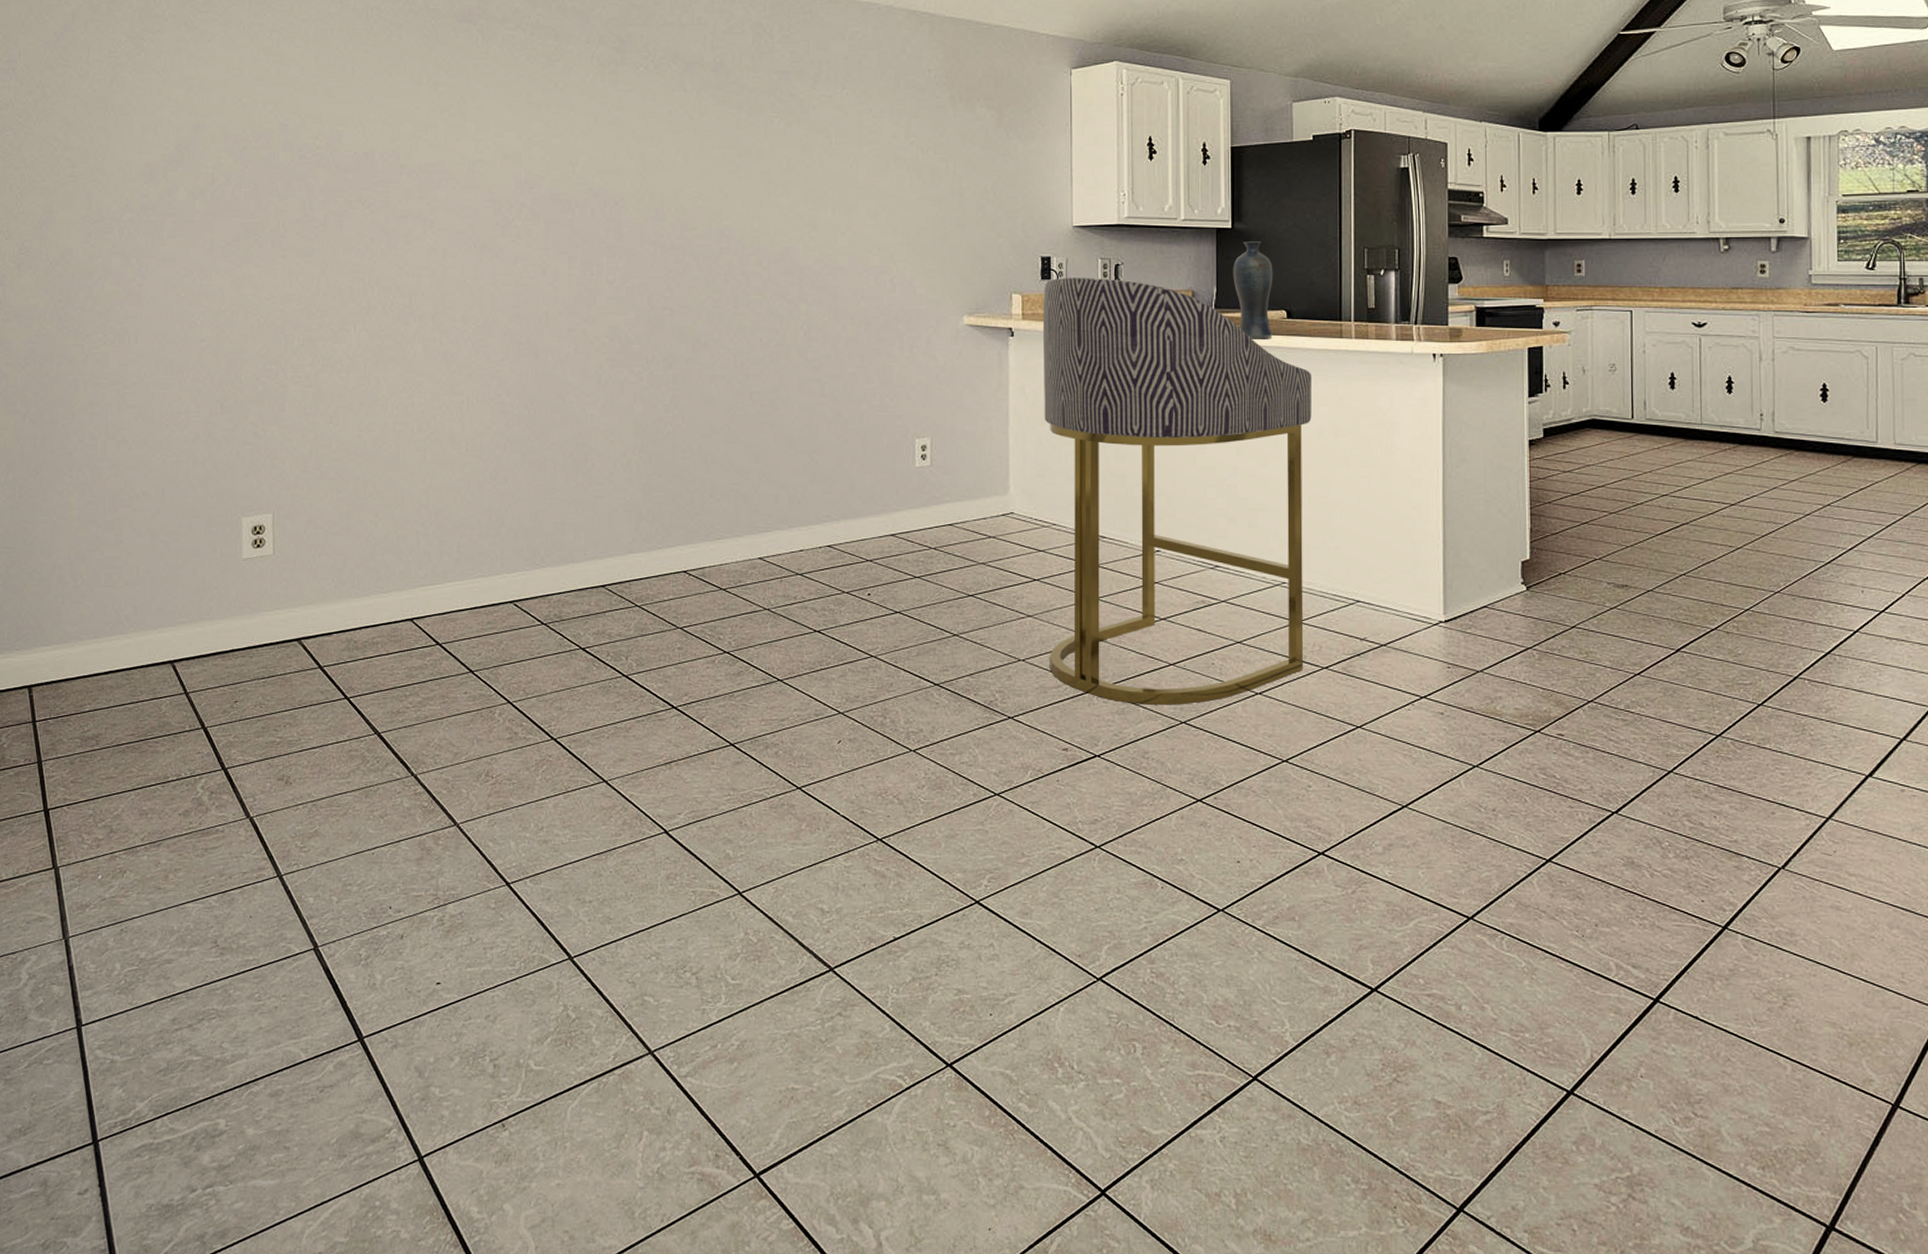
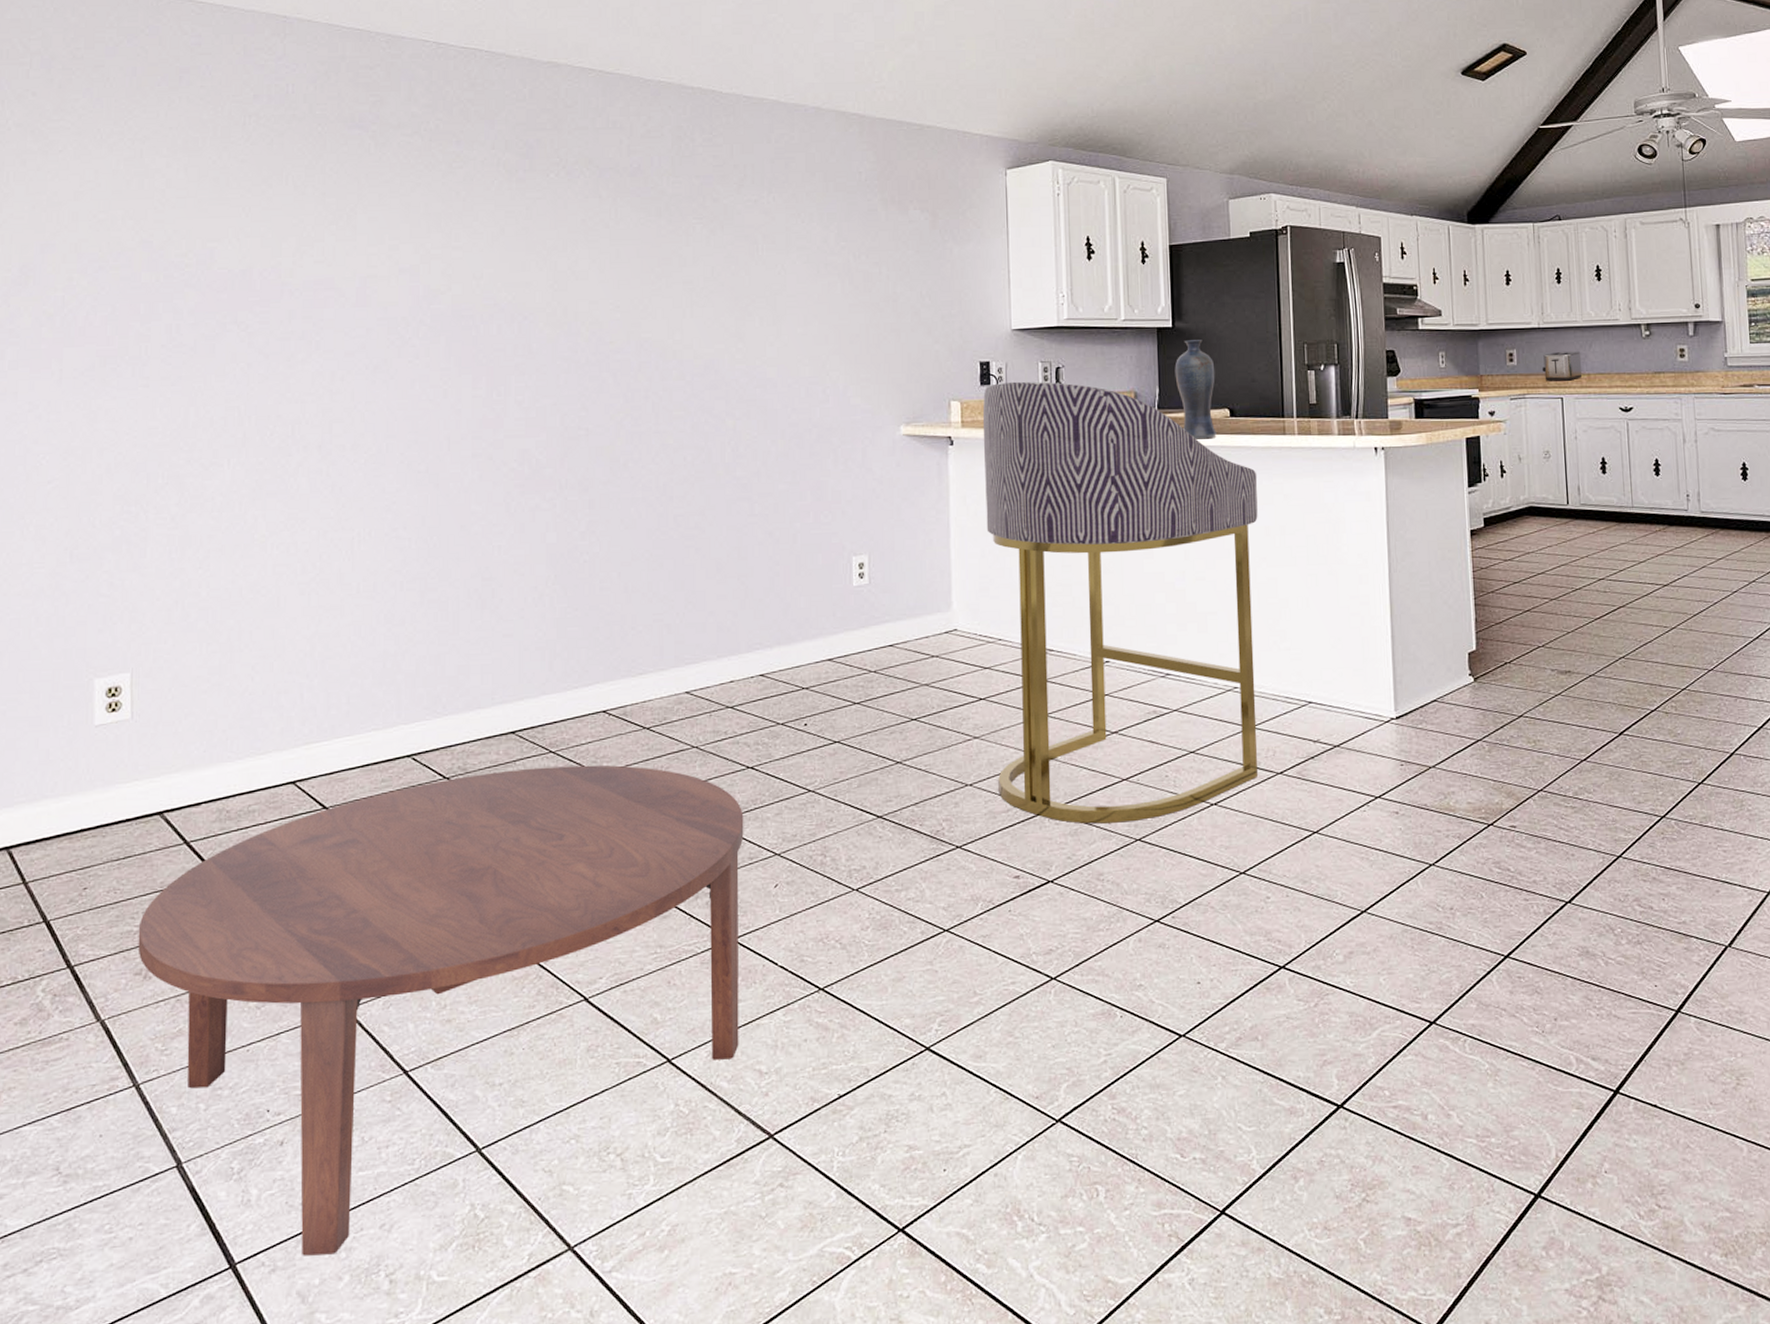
coffee table: none [280,619,811,1038] -> present [138,765,744,1256]
toaster: none [1611,263,1654,294] -> present [1542,351,1583,381]

